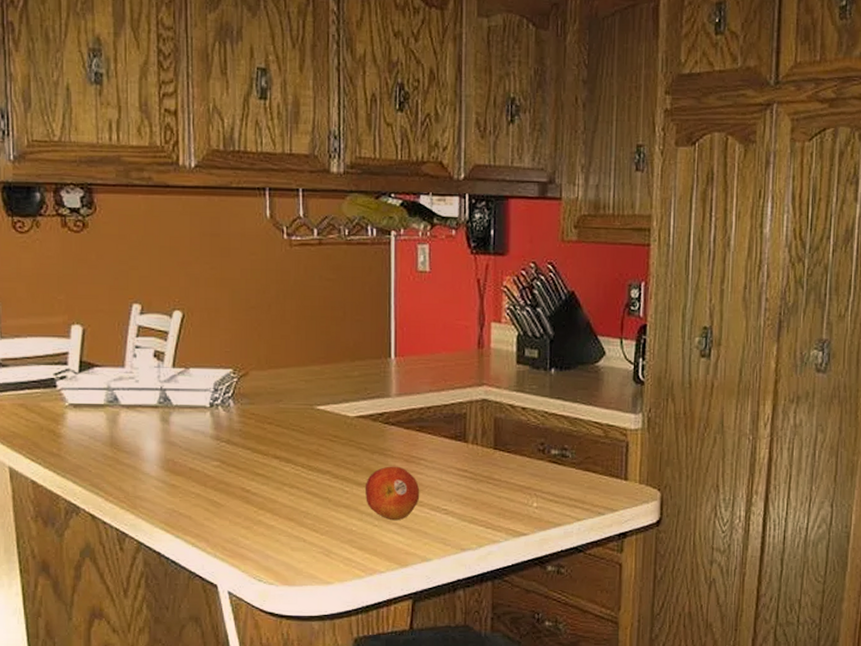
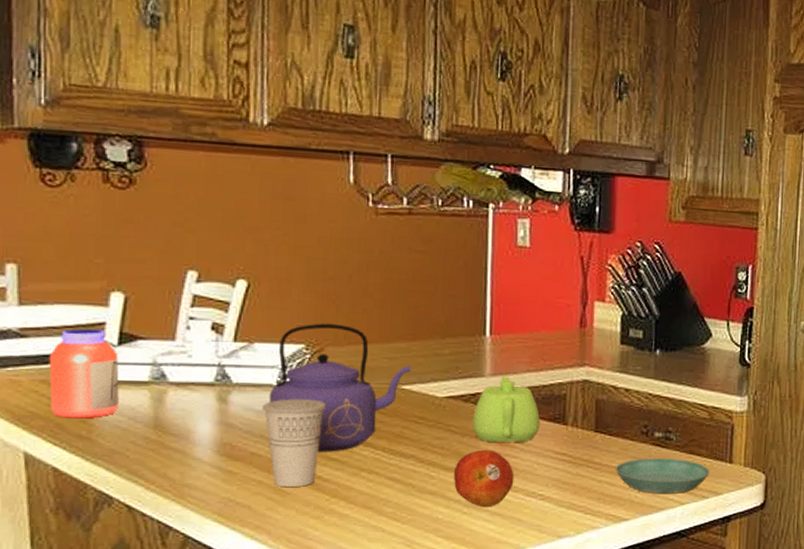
jar: none [25,358,81,438] -> present [49,328,119,419]
cup: none [198,419,252,499] -> present [262,399,326,487]
kettle: none [203,349,325,468] -> present [268,323,411,452]
teapot: none [381,395,442,460] -> present [473,375,540,443]
saucer: none [514,475,605,510] -> present [615,458,710,494]

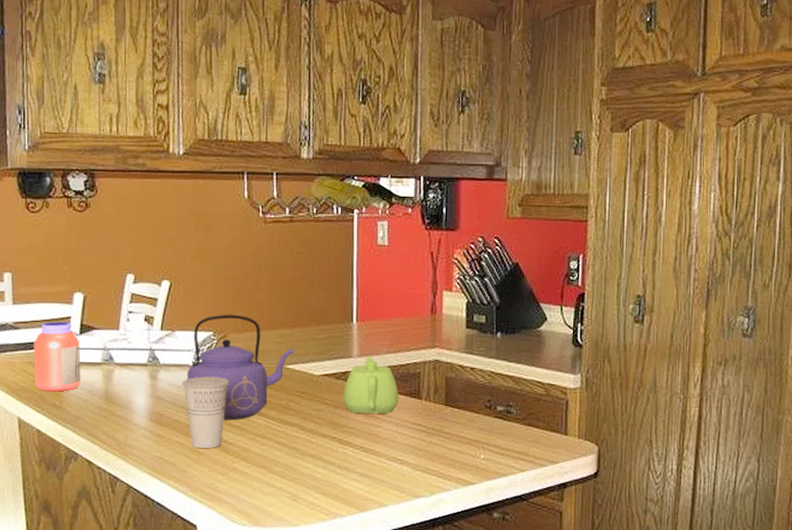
fruit: present [454,449,514,508] -> none [329,420,378,470]
saucer: present [615,458,710,494] -> none [463,429,547,462]

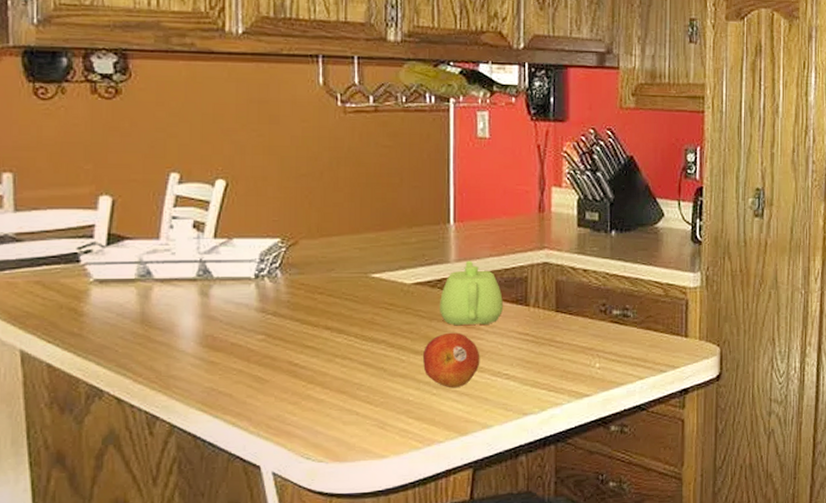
jar: present [33,321,81,392] -> none [42,231,108,317]
cup: present [182,376,229,448] -> none [241,290,301,375]
kettle: present [187,314,294,420] -> none [247,217,380,340]
fruit: none [329,420,378,470] -> present [423,332,480,388]

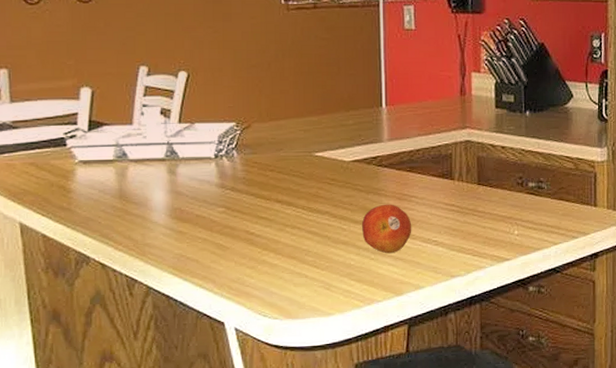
teapot: present [440,260,503,326] -> none [375,139,431,198]

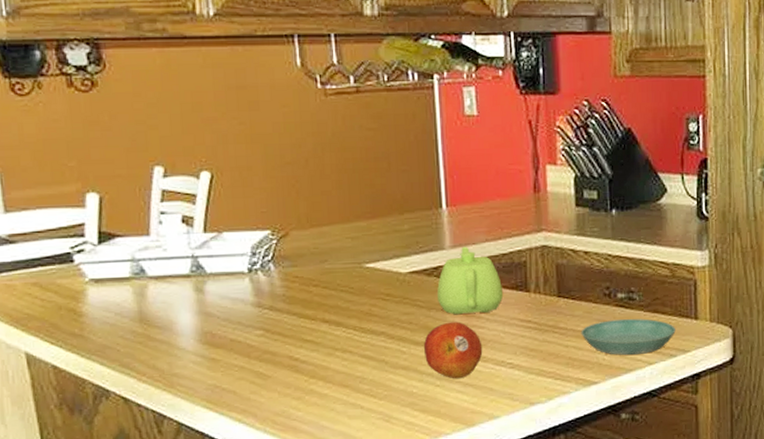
teapot: none [375,139,431,198] -> present [437,246,503,315]
saucer: none [496,205,578,236] -> present [581,319,676,355]

